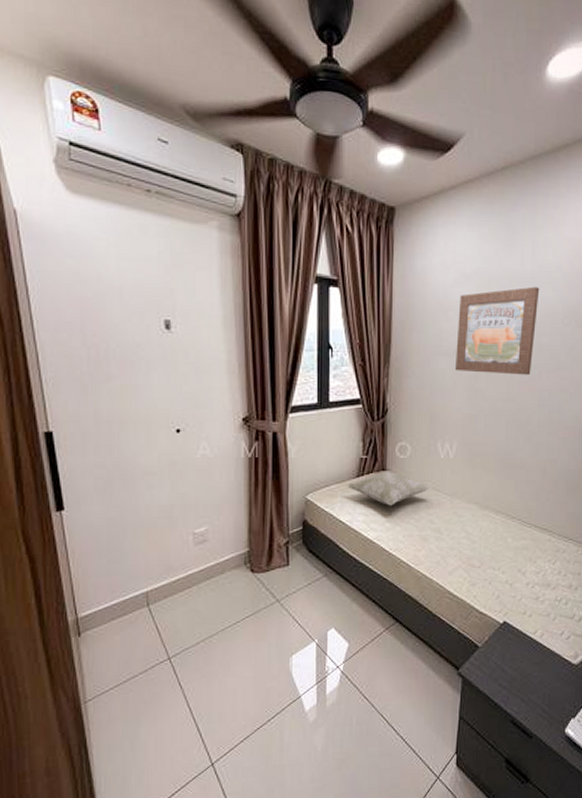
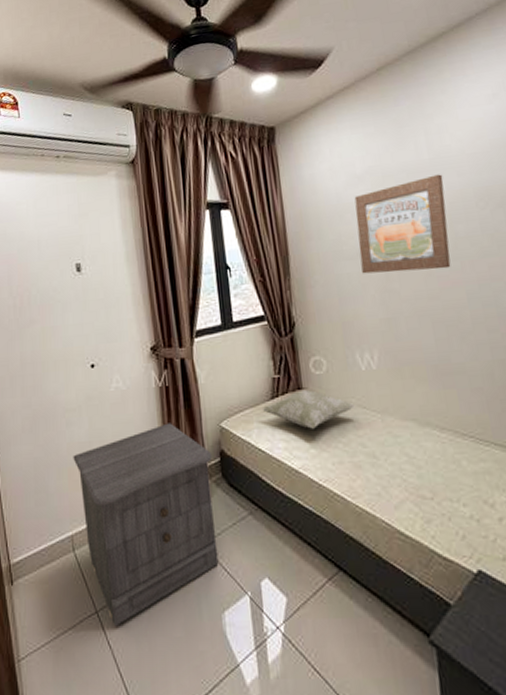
nightstand: none [151,492,295,669] -> present [73,423,219,625]

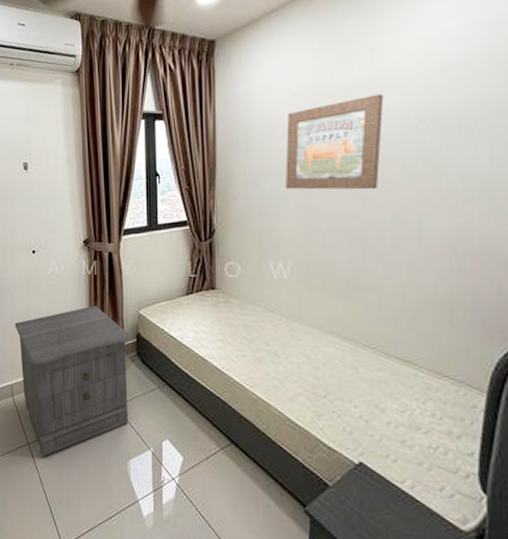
decorative pillow: present [261,389,355,429] -> none [177,289,263,324]

